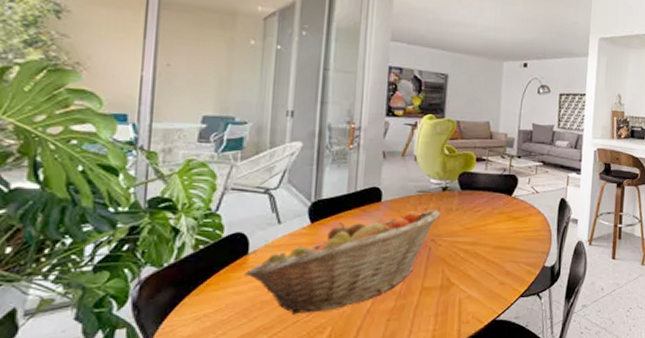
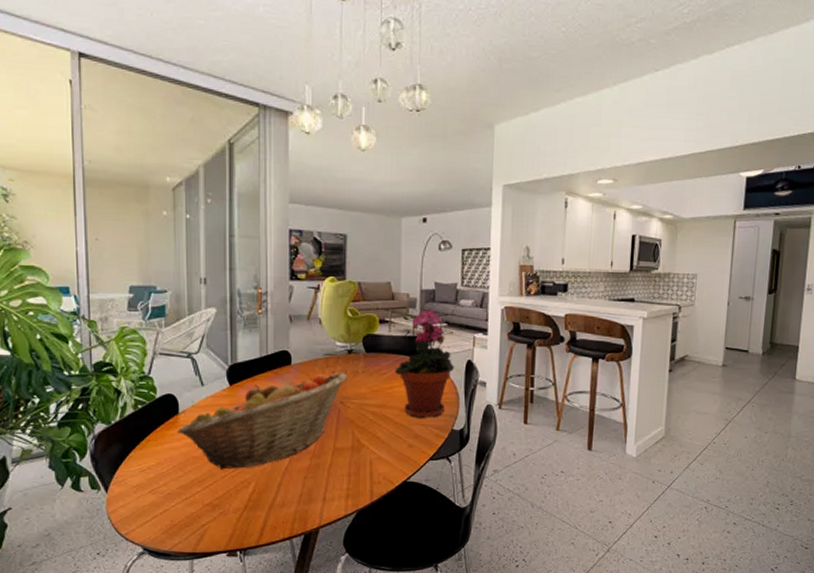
potted plant: none [489,149,549,256] -> present [394,309,455,419]

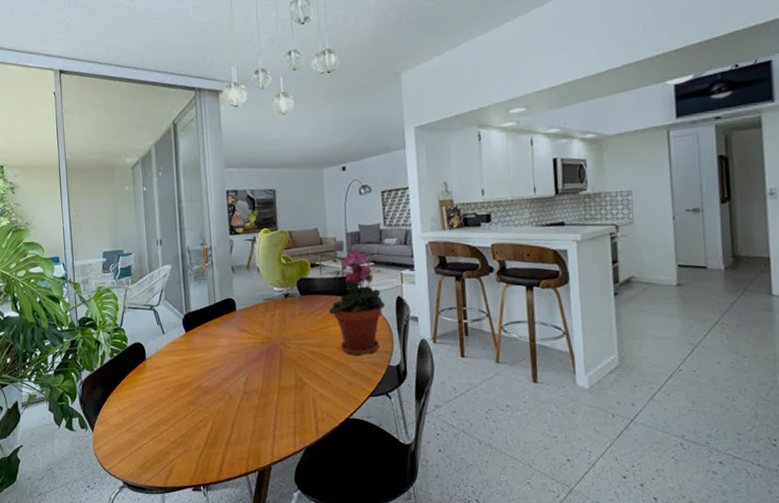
fruit basket: present [176,372,348,470] -> none [145,315,287,410]

